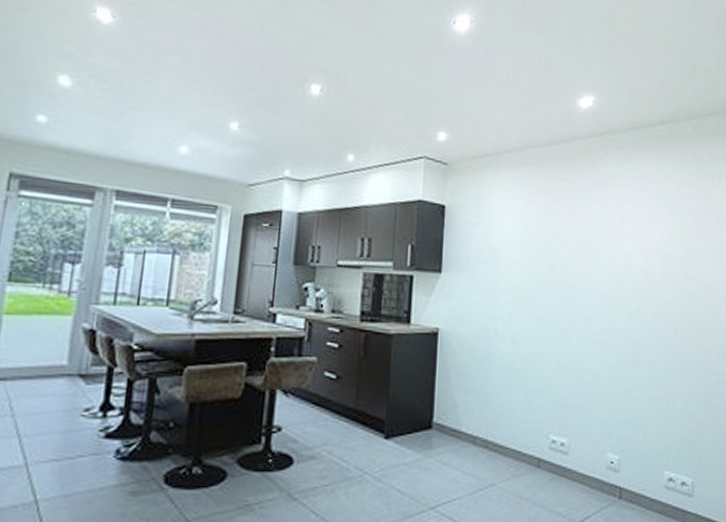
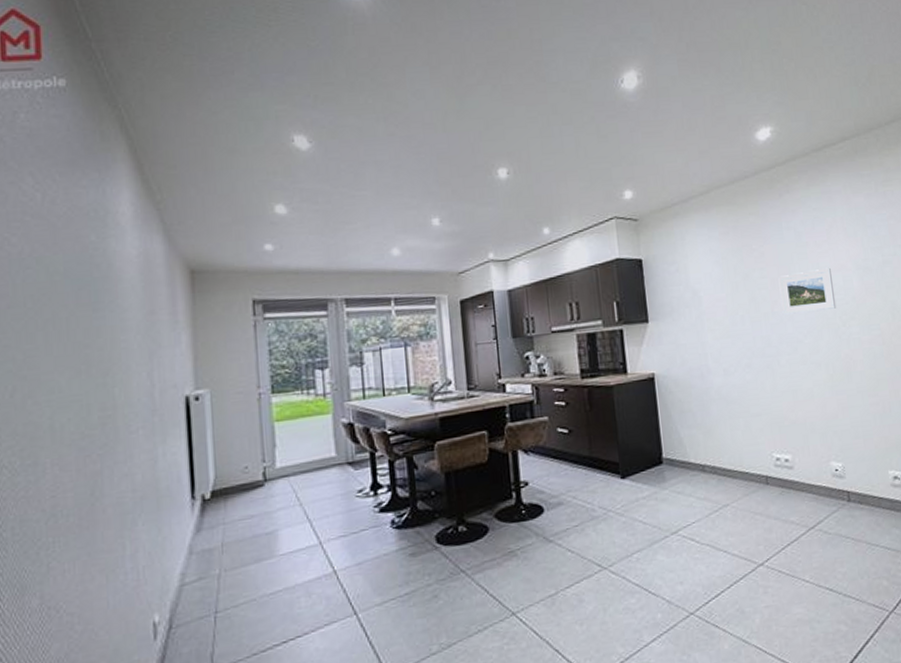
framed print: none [580,247,634,292] -> present [778,267,837,315]

